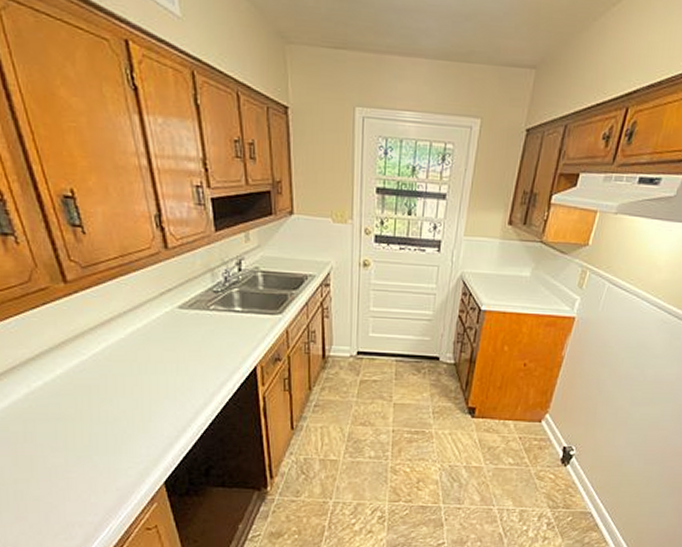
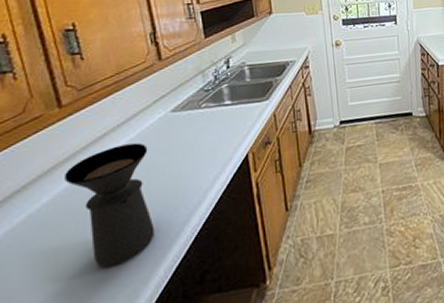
coffee maker: none [75,333,163,444] -> present [65,143,155,268]

